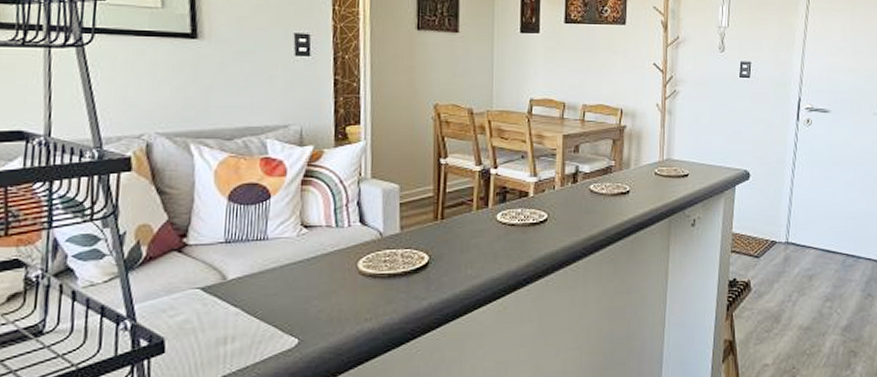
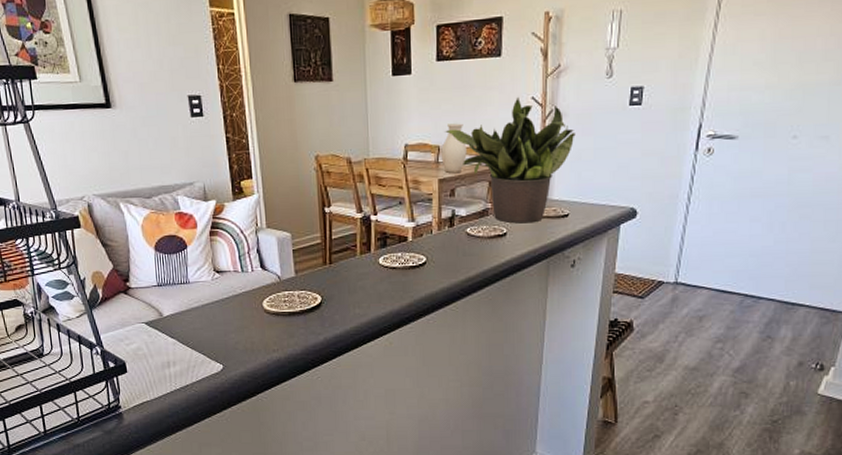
vase: none [566,82,592,130] -> present [441,123,467,174]
potted plant: none [571,61,693,182] -> present [445,96,576,224]

